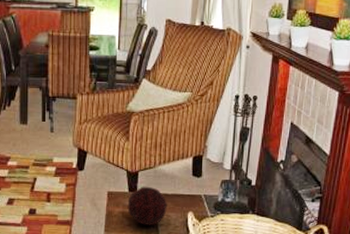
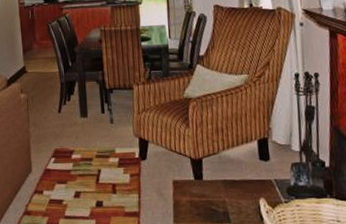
decorative orb: present [127,186,167,225] -> none [194,173,237,214]

